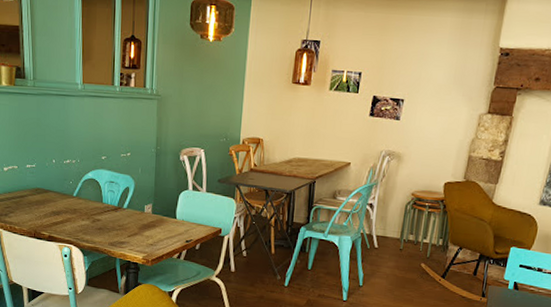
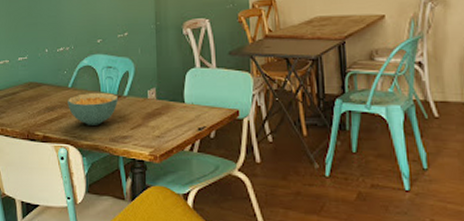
cereal bowl: none [72,202,119,231] -> present [68,93,119,125]

